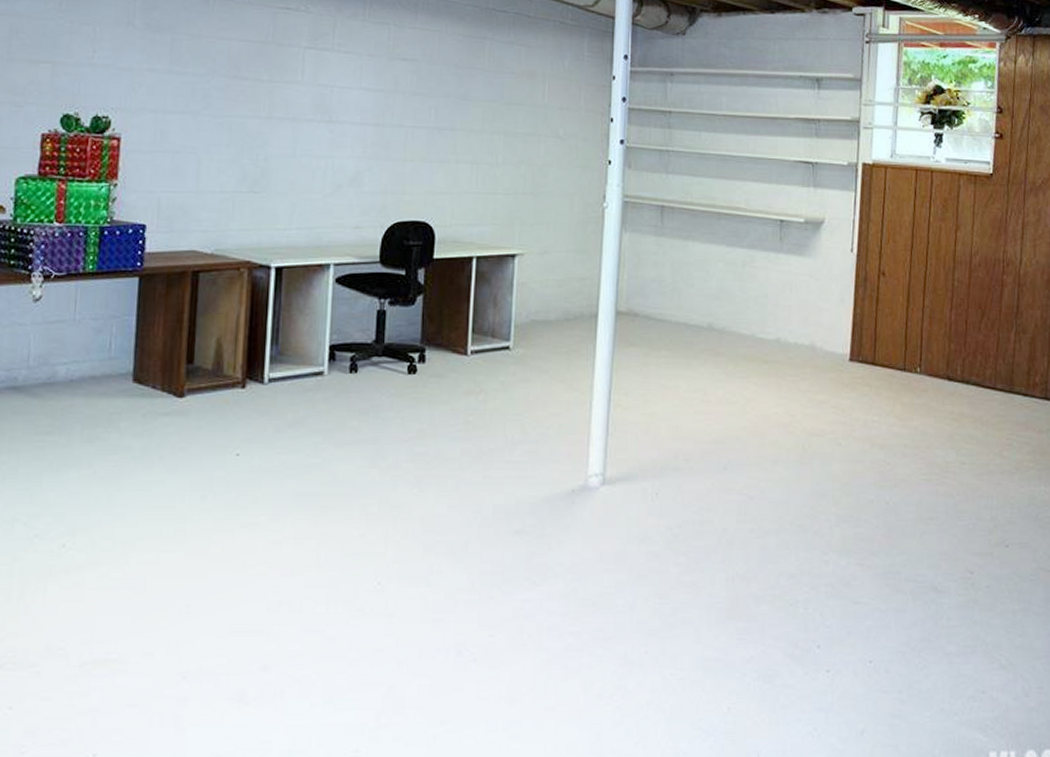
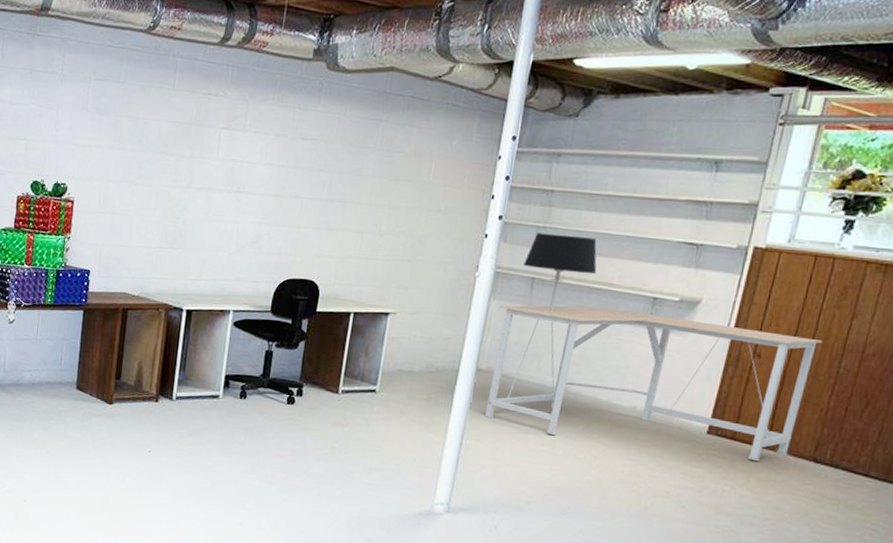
desk: none [630,234,935,384] -> present [484,305,822,461]
table lamp: none [651,157,723,241] -> present [523,233,597,311]

